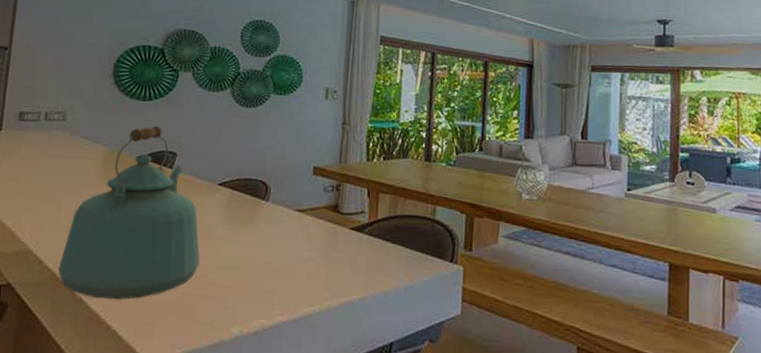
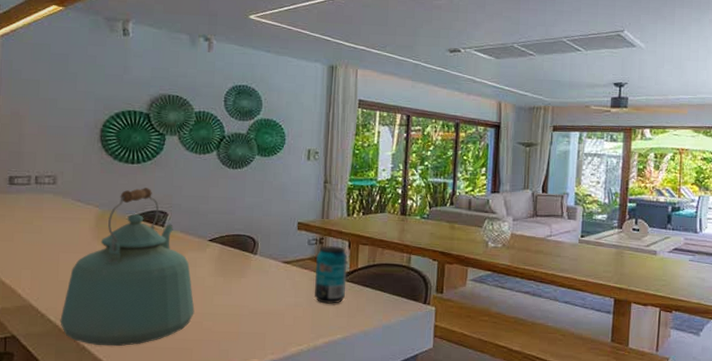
beverage can: none [330,193,367,260] -> present [315,245,348,304]

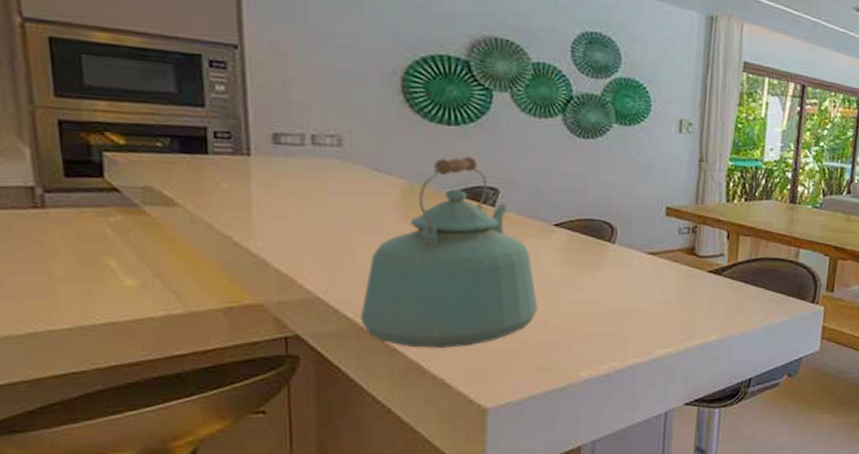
beverage can: present [315,245,348,304] -> none [686,235,726,302]

